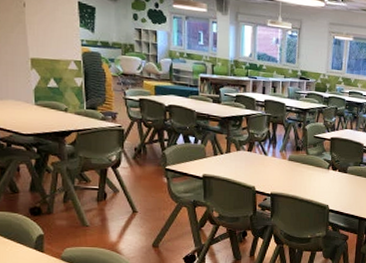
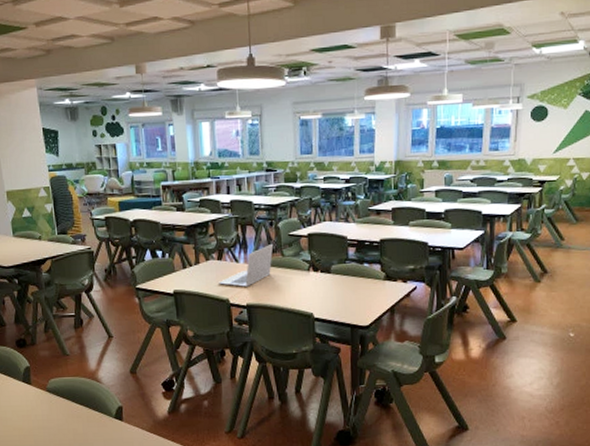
laptop: none [247,142,300,178] -> present [219,243,274,287]

